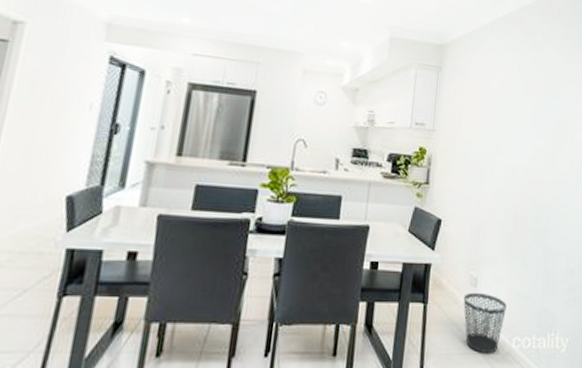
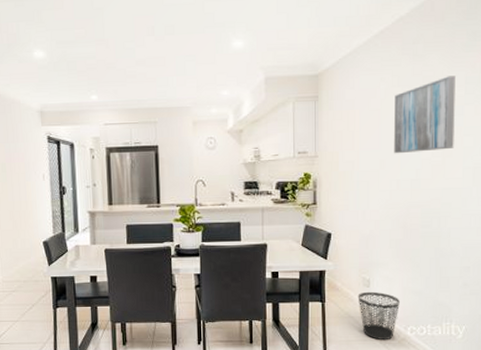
wall art: none [510,70,568,142] -> present [394,76,456,154]

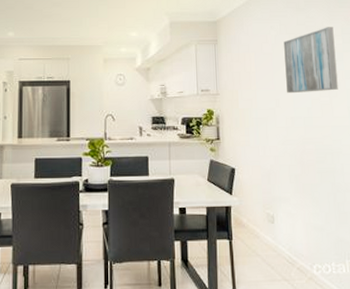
wastebasket: present [357,291,400,341] -> none [263,227,304,280]

